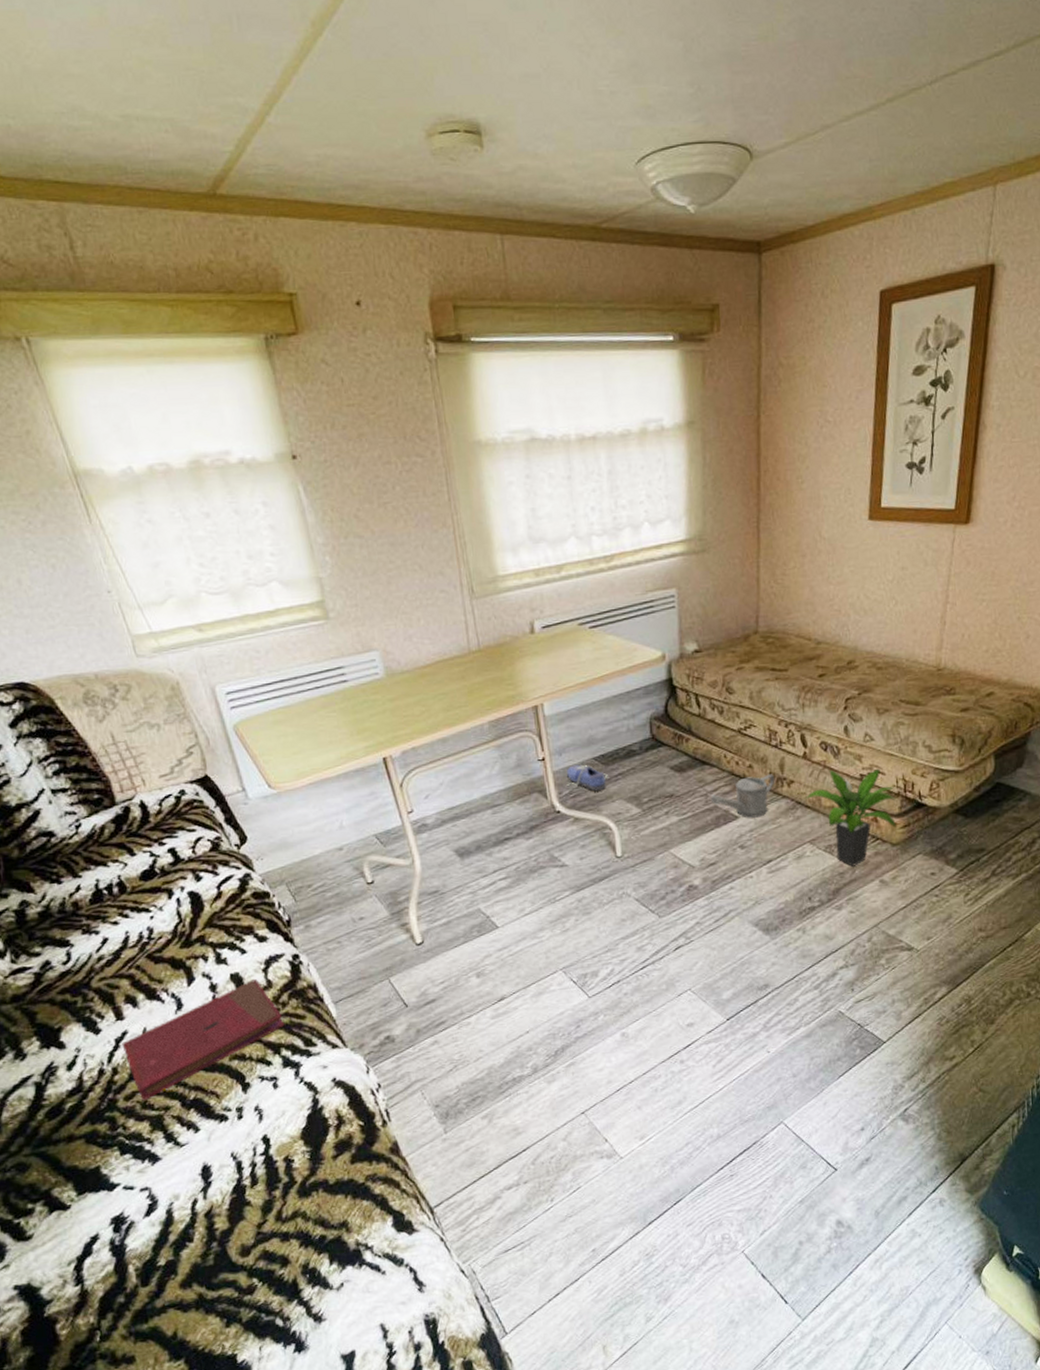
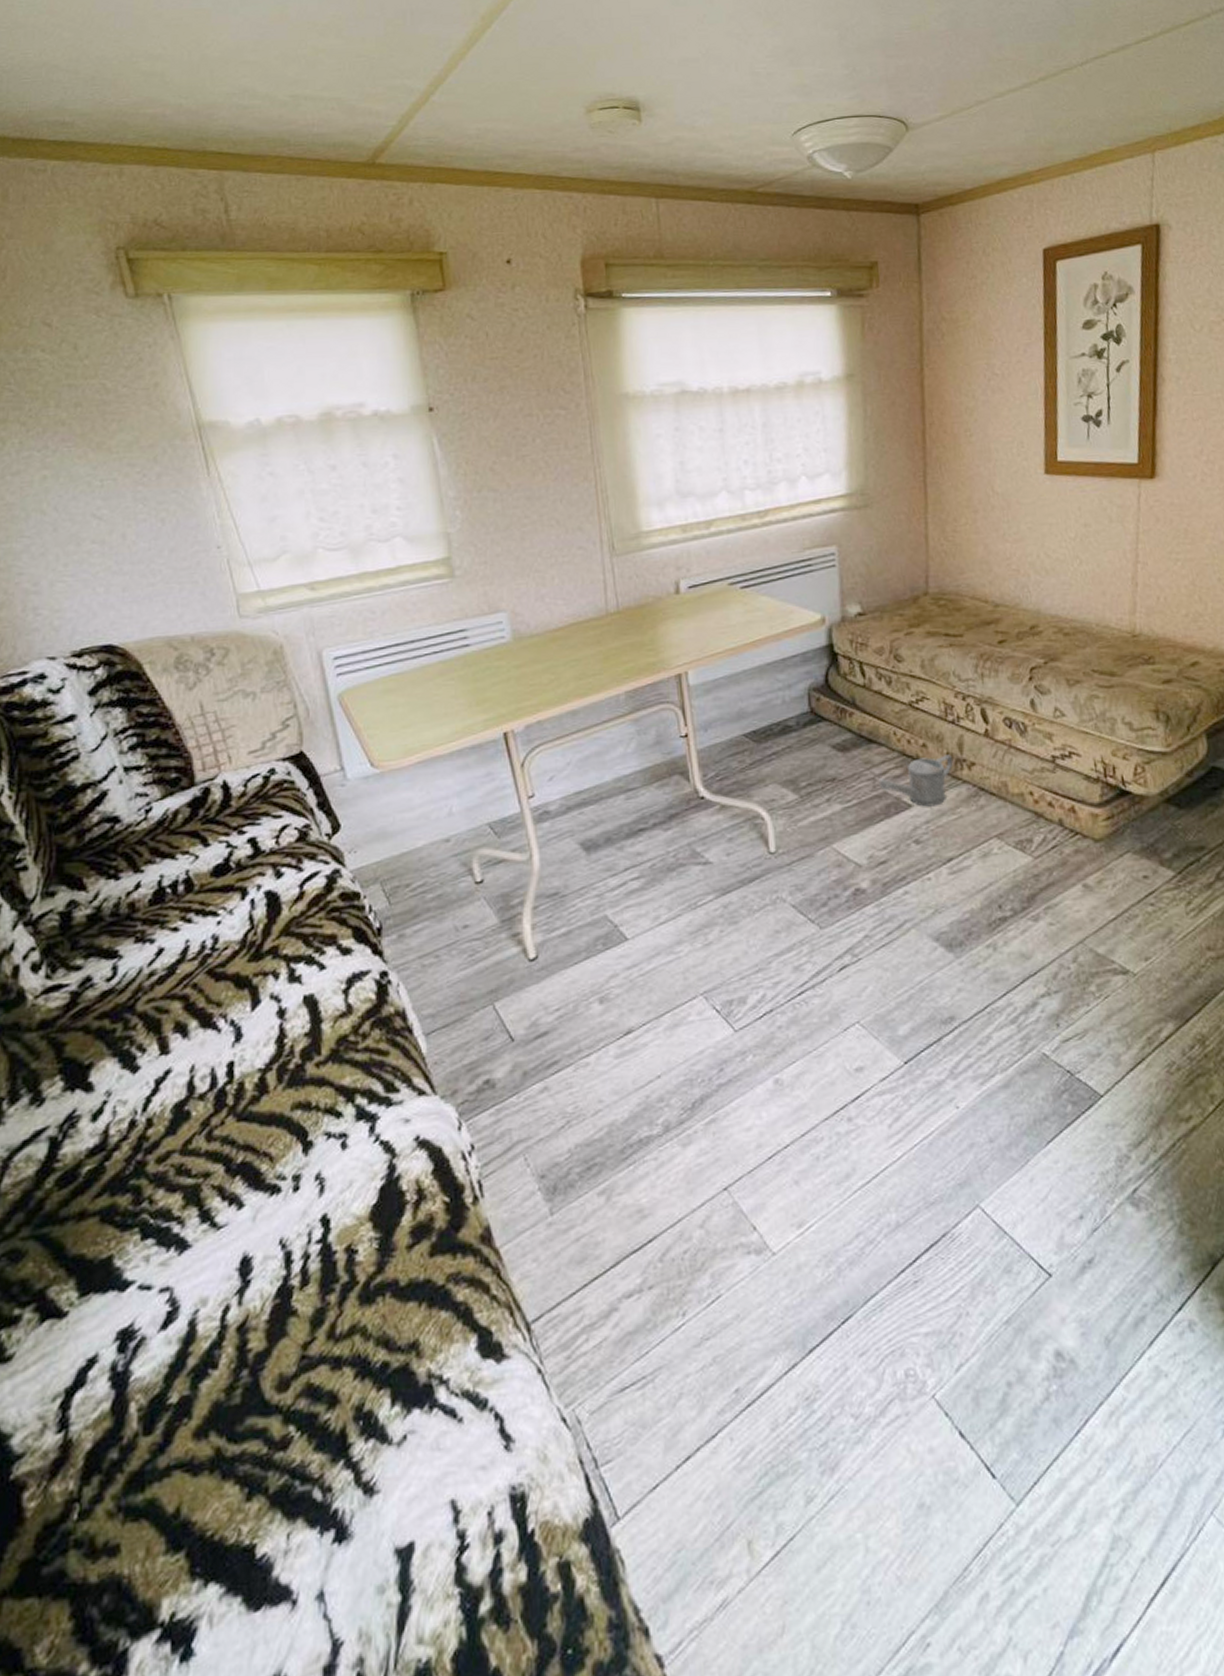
book: present [121,979,285,1101] -> none [162,1003,363,1165]
shoe: present [567,764,608,791] -> none [712,742,760,773]
potted plant: present [804,768,896,867] -> none [988,749,1098,867]

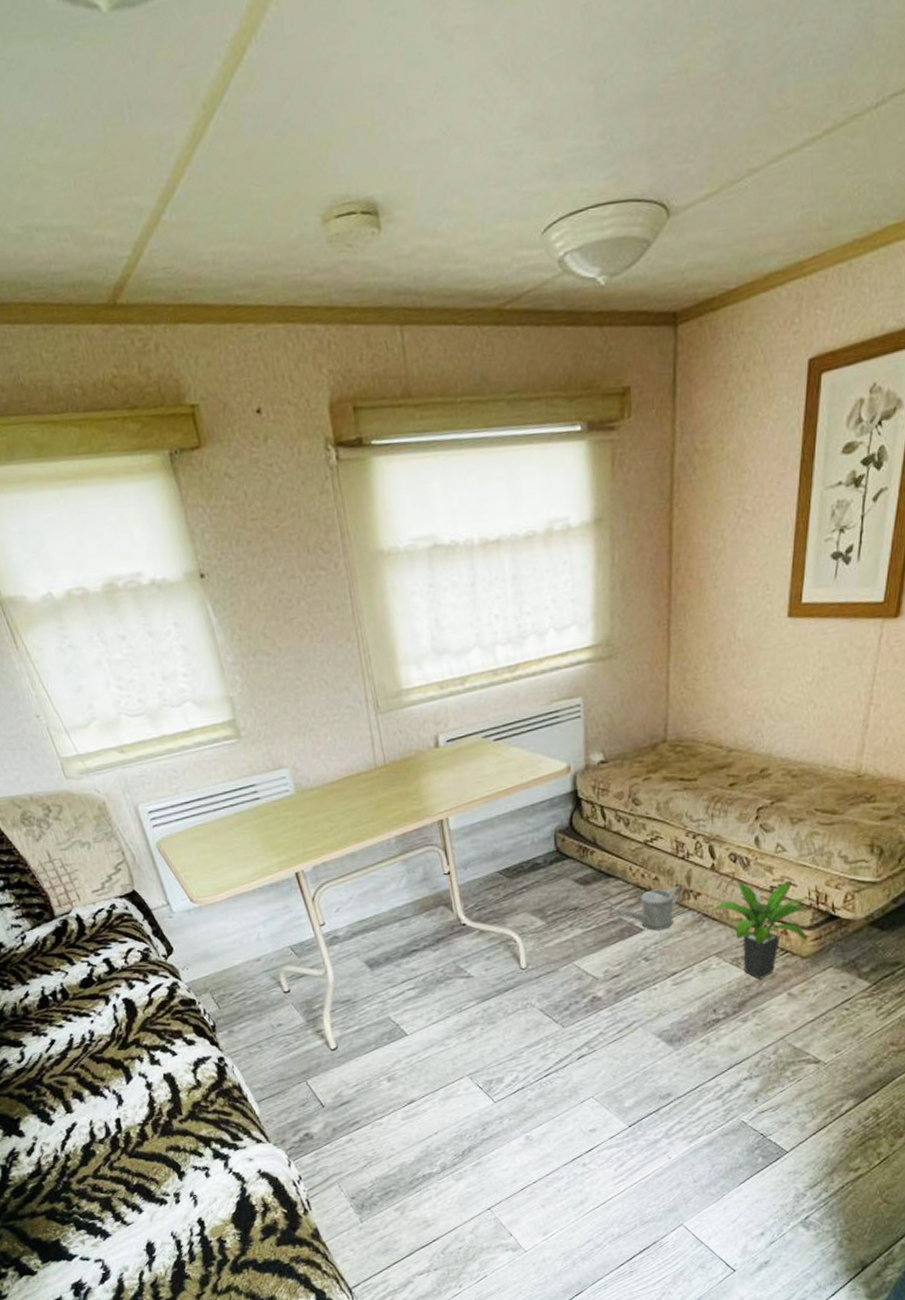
potted plant: none [988,749,1098,867] -> present [711,880,808,979]

